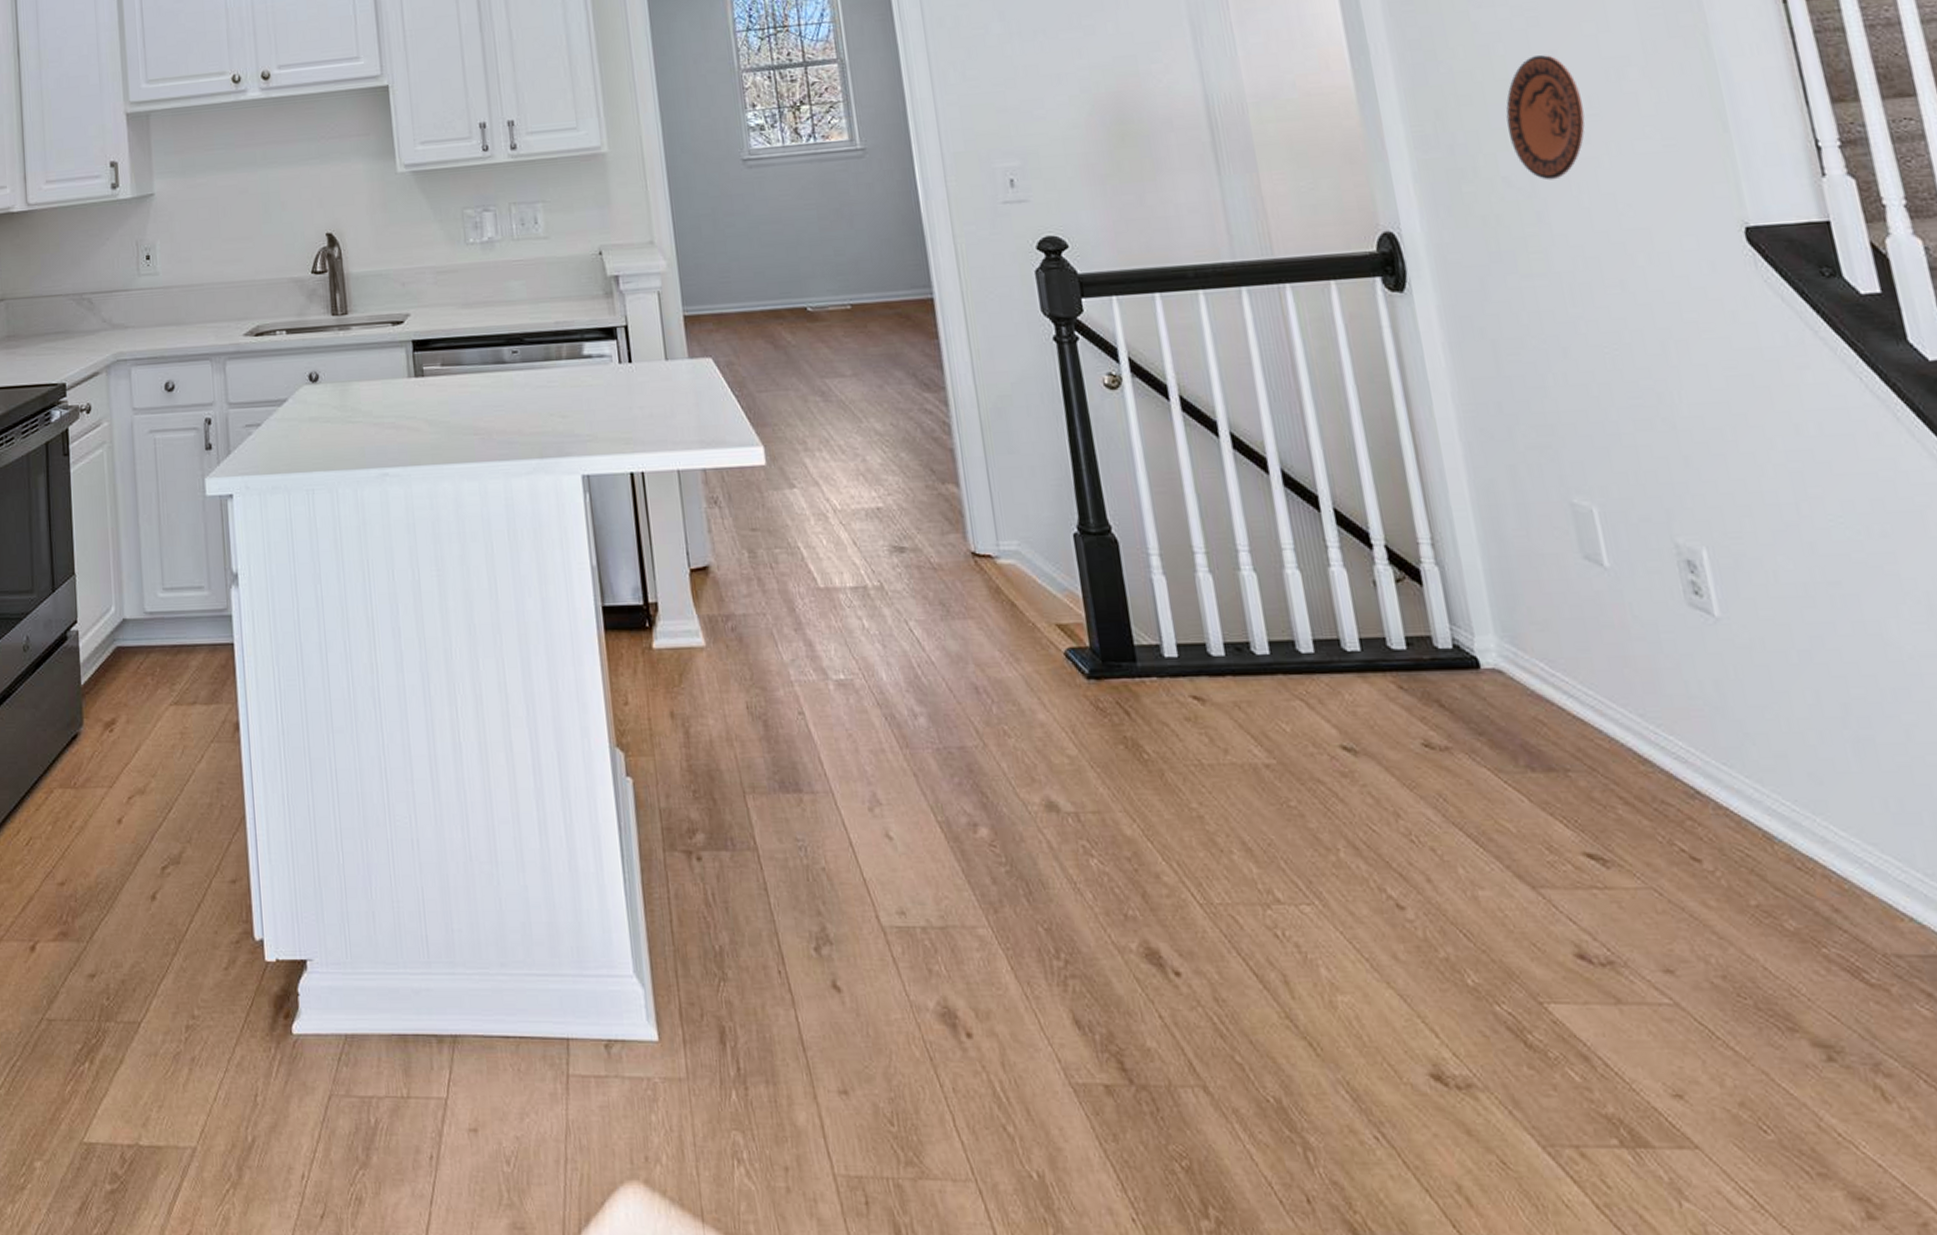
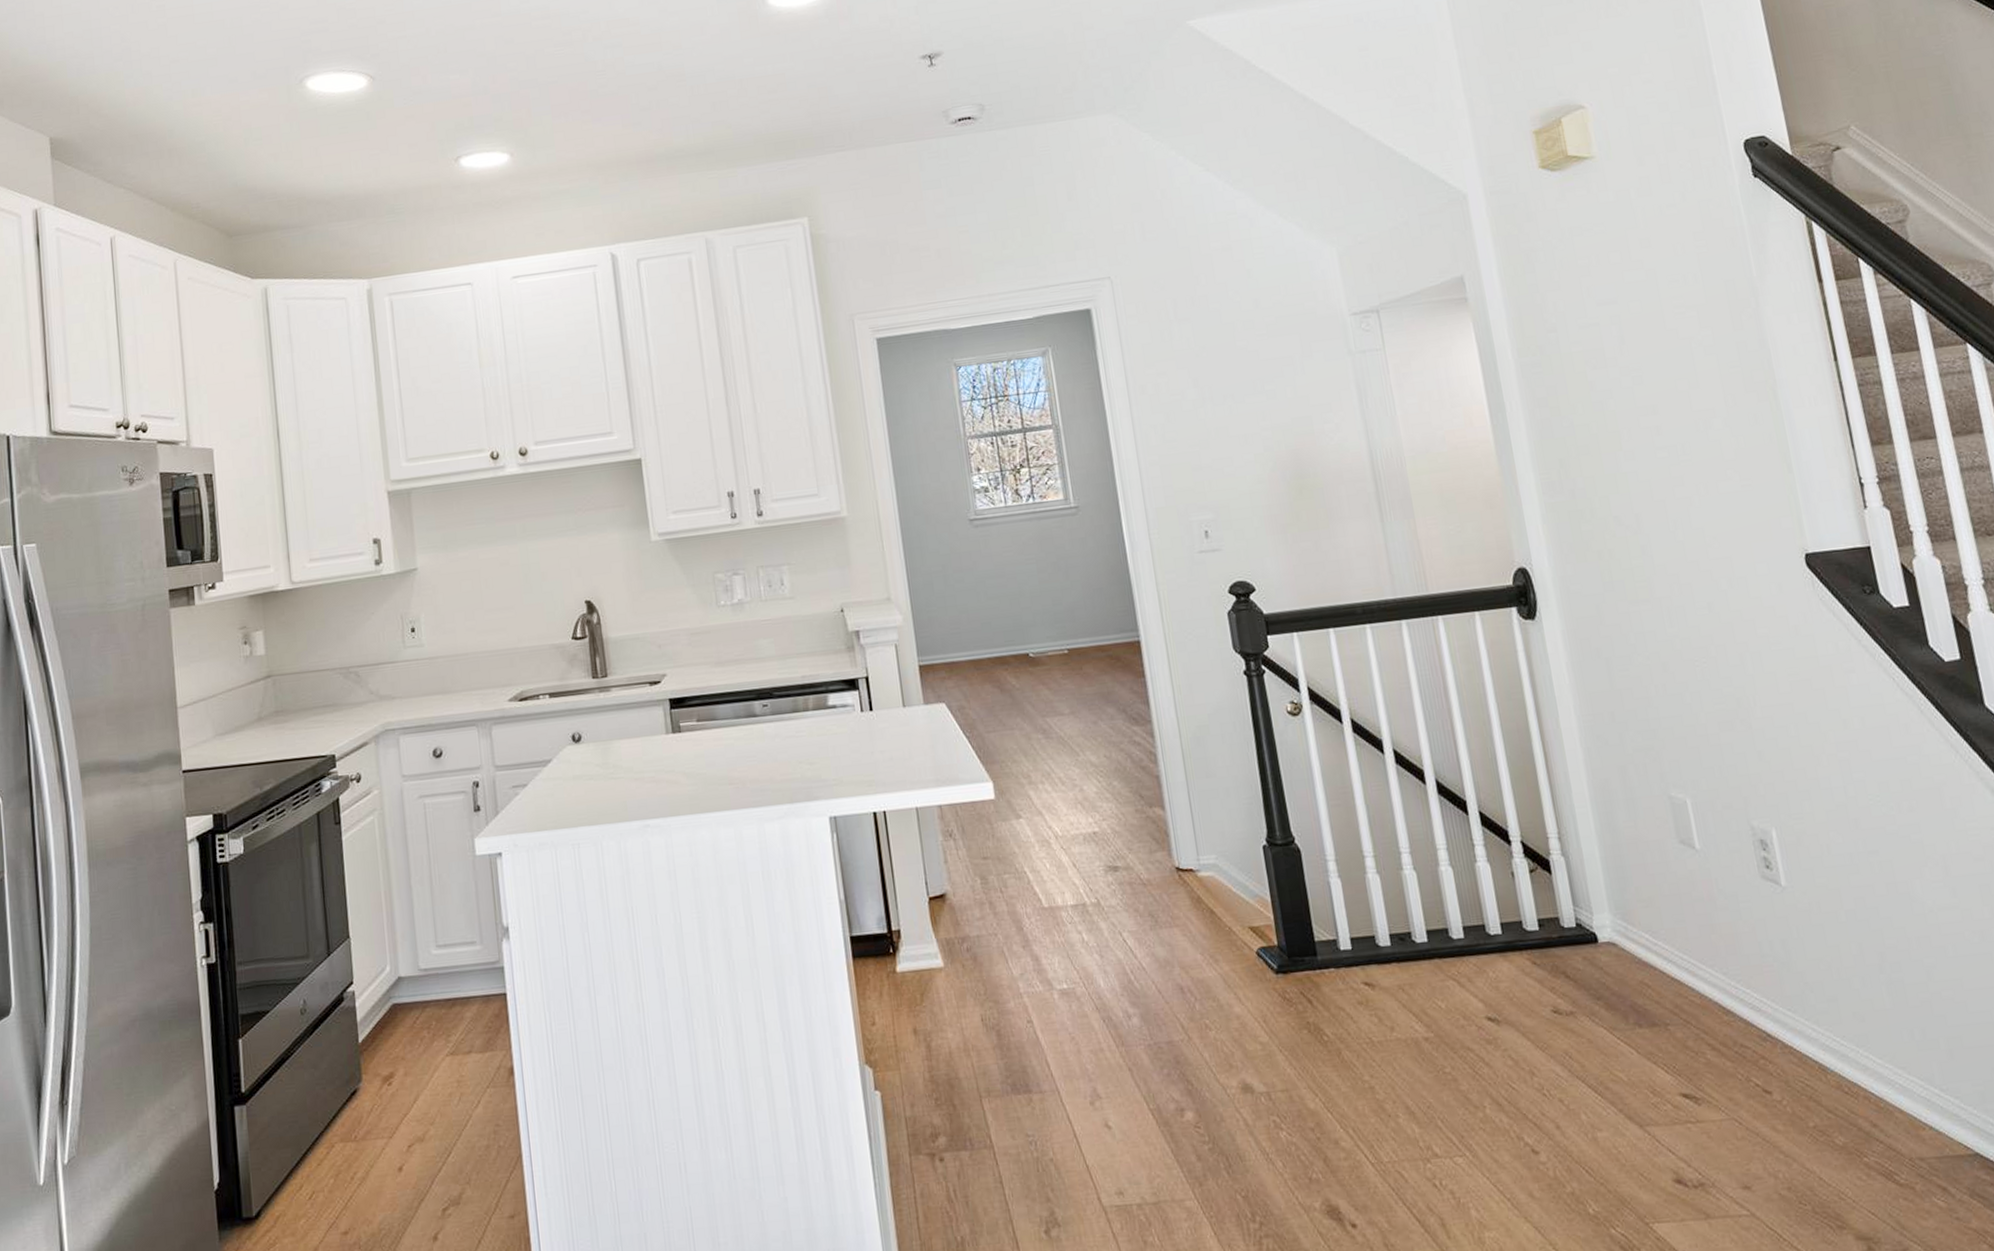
decorative plate: present [1506,55,1585,181] -> none [1616,409,1680,519]

